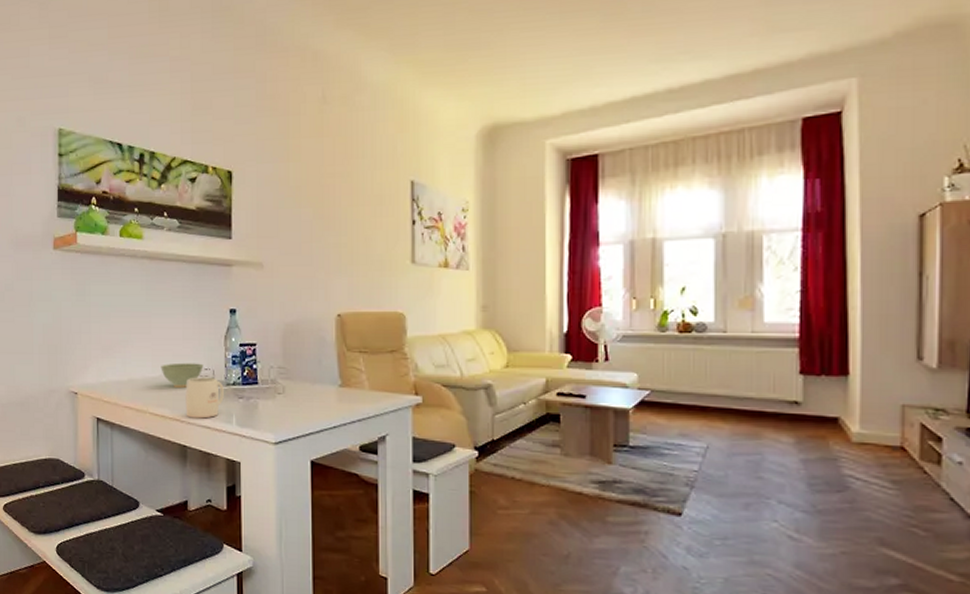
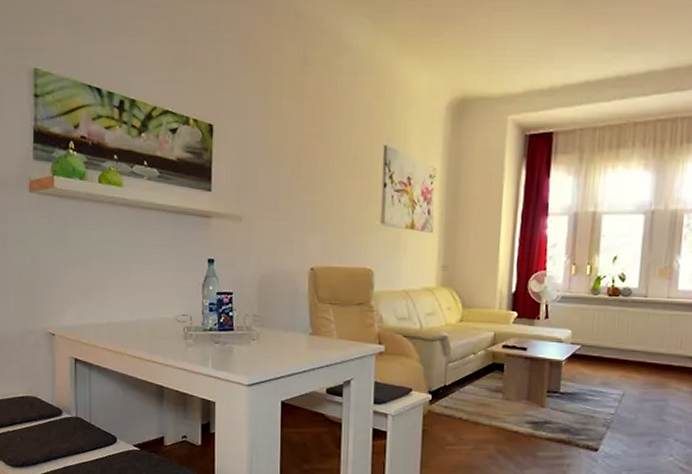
bowl: present [161,362,204,388] -> none [139,308,181,332]
mug: present [185,377,224,419] -> none [163,322,201,362]

